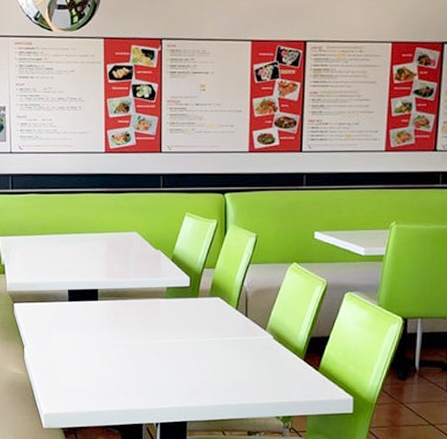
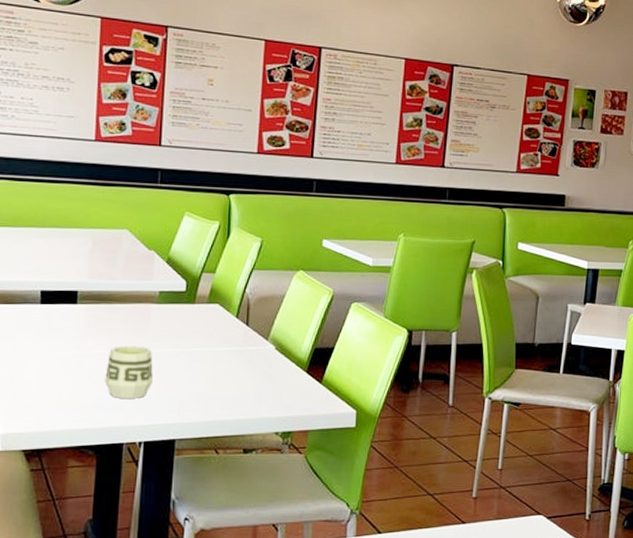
cup: none [125,337,166,384] -> present [105,345,154,399]

